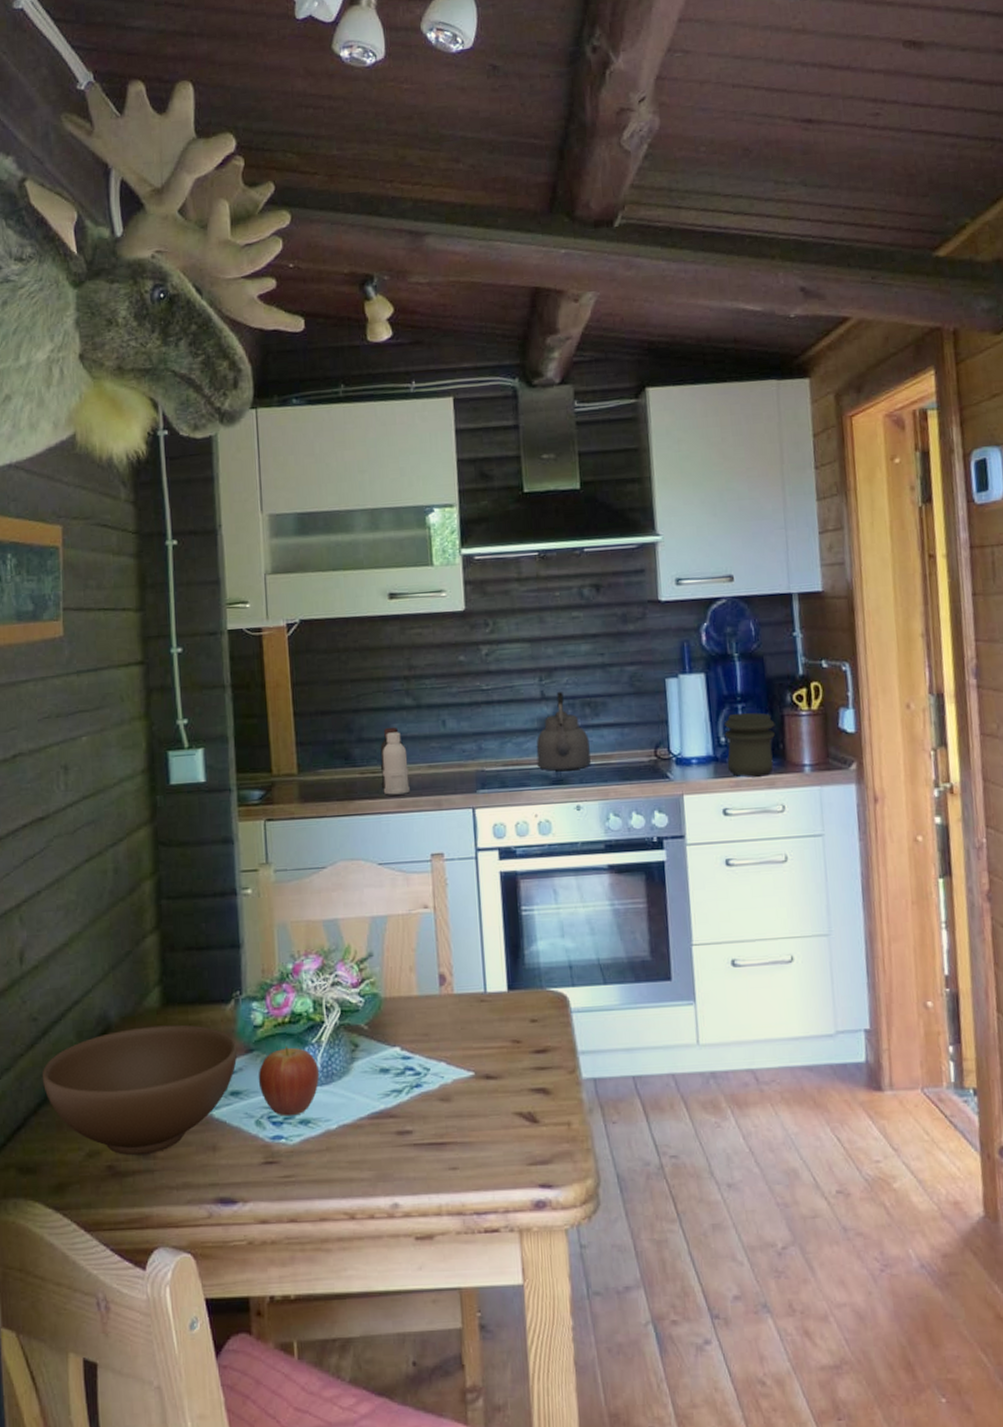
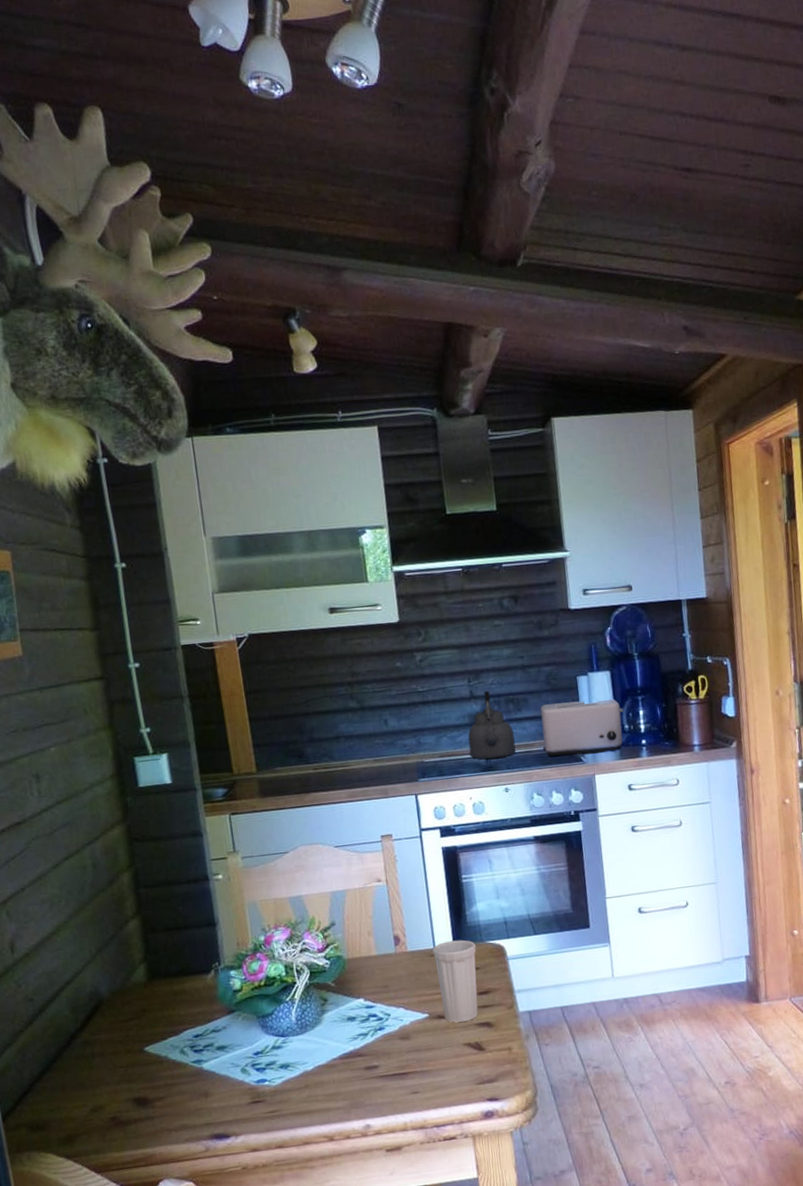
bowl: present [42,1024,238,1156] -> none [42,994,221,1107]
fruit: present [258,1046,320,1117] -> none [240,1005,295,1063]
bottle: present [380,727,410,796] -> none [330,727,359,788]
cup: none [483,984,535,1086] -> present [432,939,479,1023]
toaster: none [621,705,720,772] -> present [540,698,624,757]
jar: present [724,712,775,778] -> none [627,703,670,758]

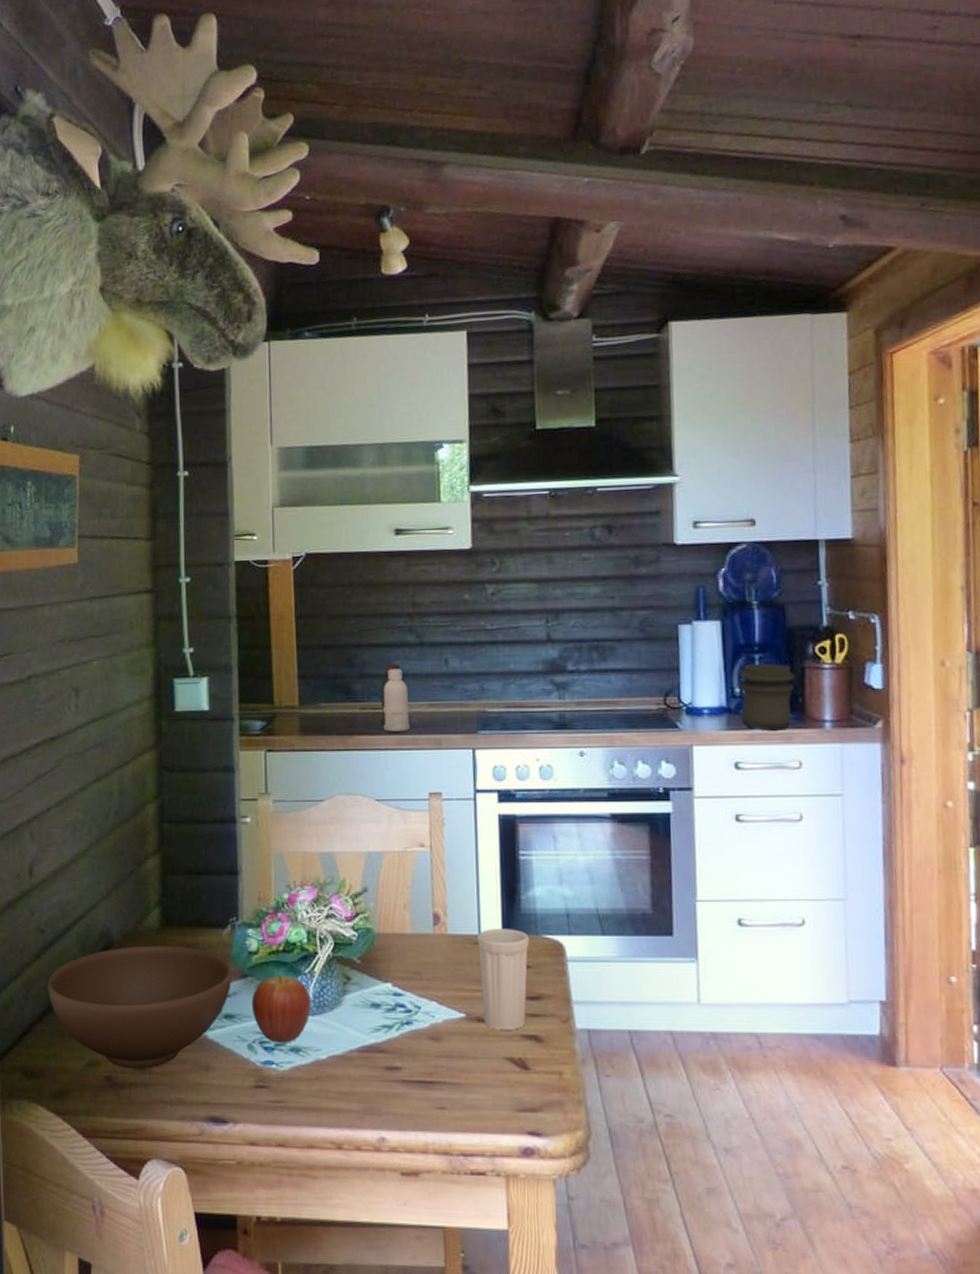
bowl: none [42,994,221,1107] -> present [47,945,232,1069]
fruit: none [240,1005,295,1063] -> present [251,974,312,1043]
bottle: none [330,727,359,788] -> present [381,663,410,733]
kettle: present [468,691,516,760] -> none [540,635,596,715]
toaster: present [540,698,624,757] -> none [629,654,735,720]
jar: none [627,703,670,758] -> present [739,663,795,731]

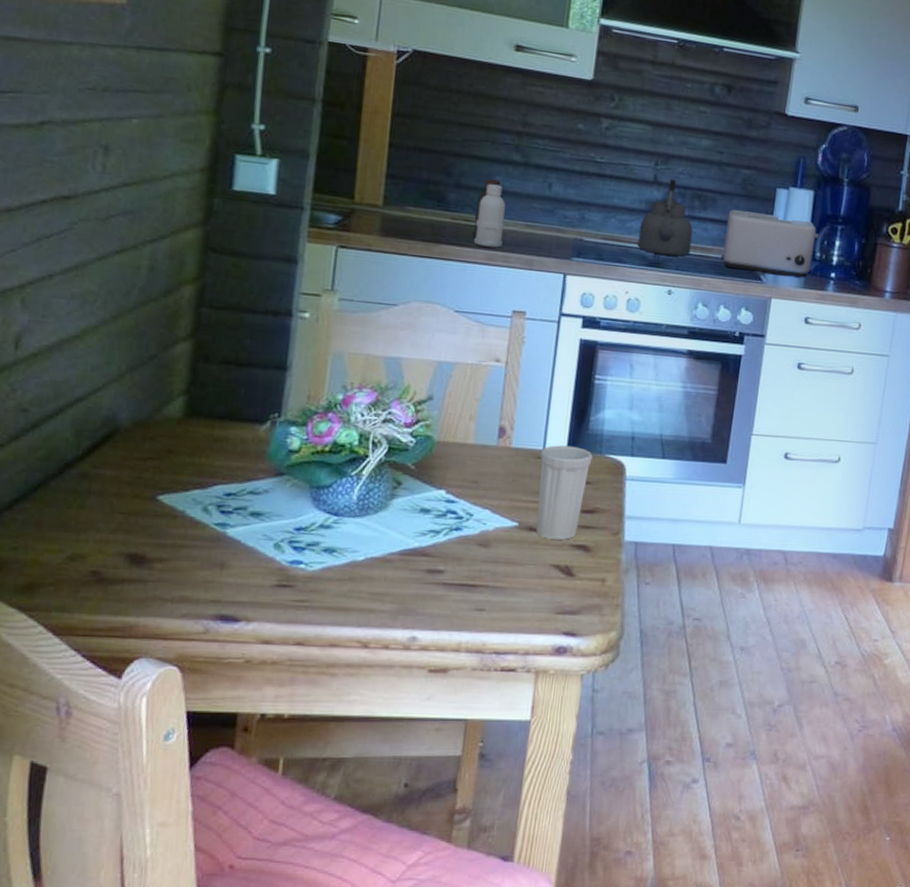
bowl: present [47,945,232,1069] -> none [23,434,266,564]
fruit: present [251,974,312,1043] -> none [284,474,355,543]
kettle: none [540,635,596,715] -> present [637,179,693,257]
toaster: none [629,654,735,720] -> present [720,209,820,278]
jar: present [739,663,795,731] -> none [817,233,868,295]

